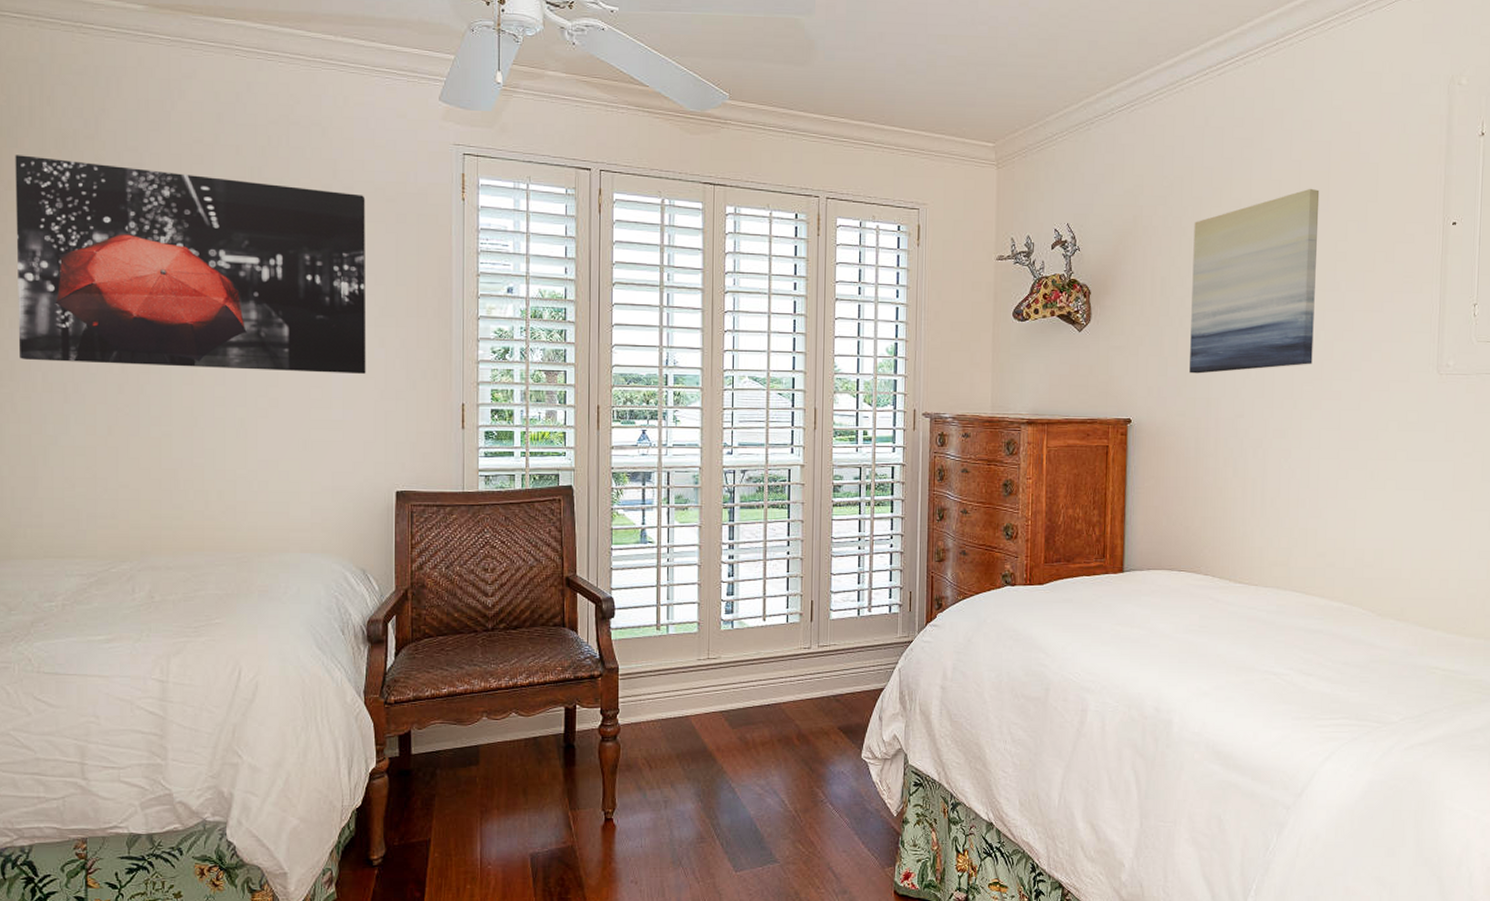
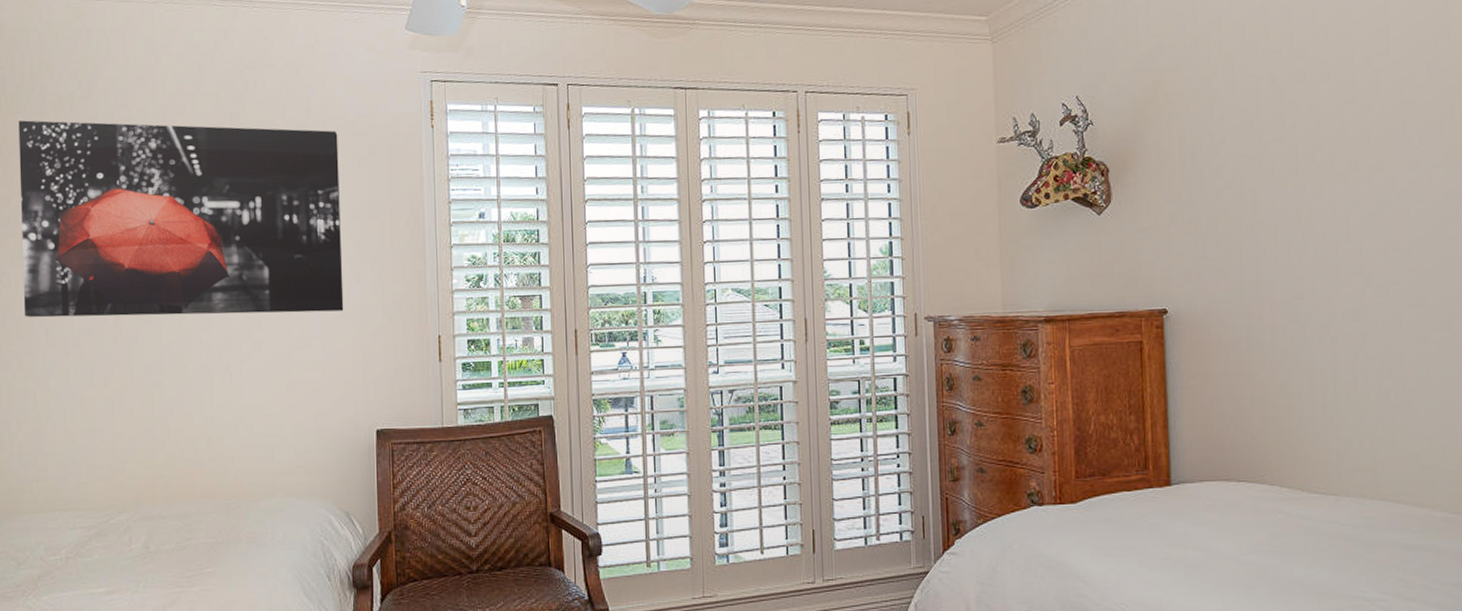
wall art: present [1189,188,1320,374] -> none [1226,31,1385,253]

